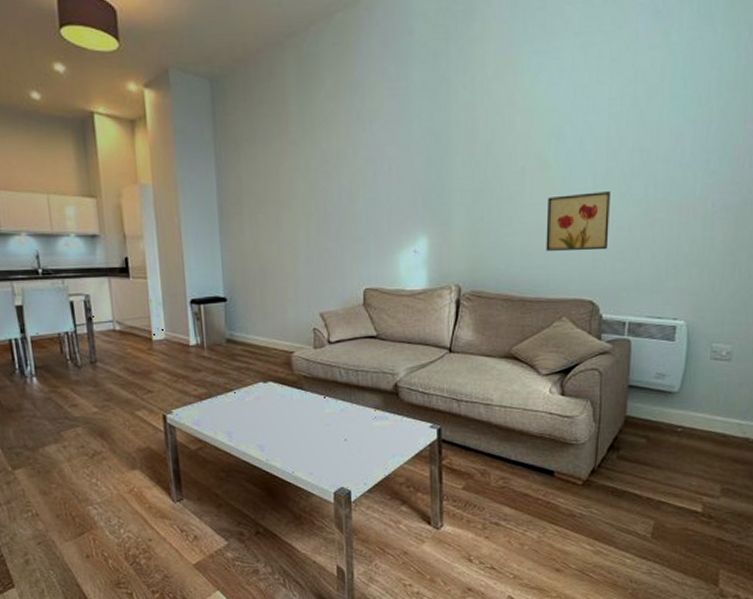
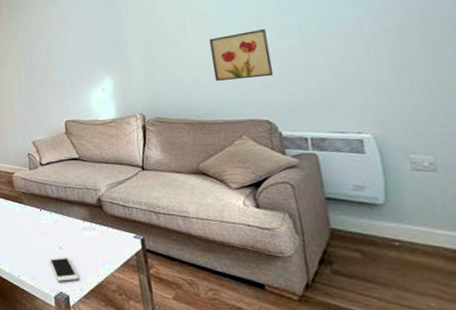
cell phone: none [331,449,364,477] -> present [49,257,79,282]

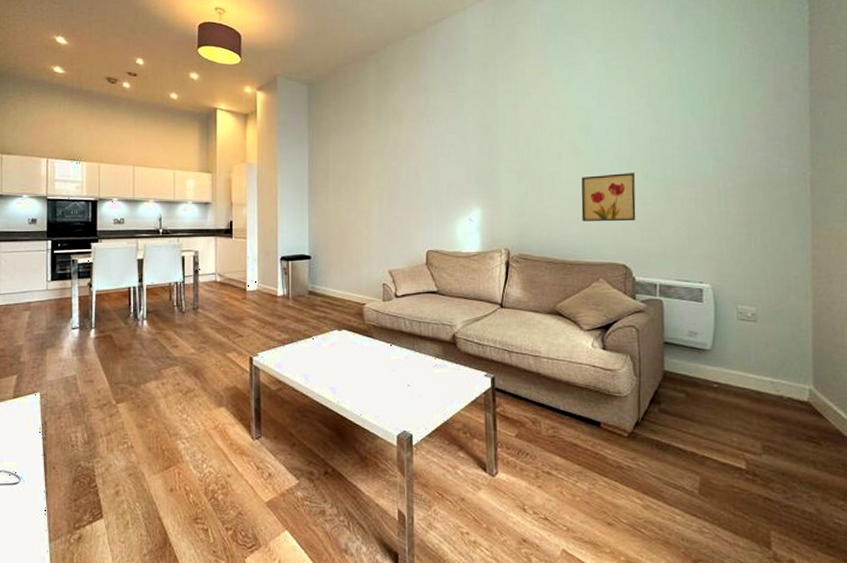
cell phone: present [49,257,79,282] -> none [395,395,425,420]

